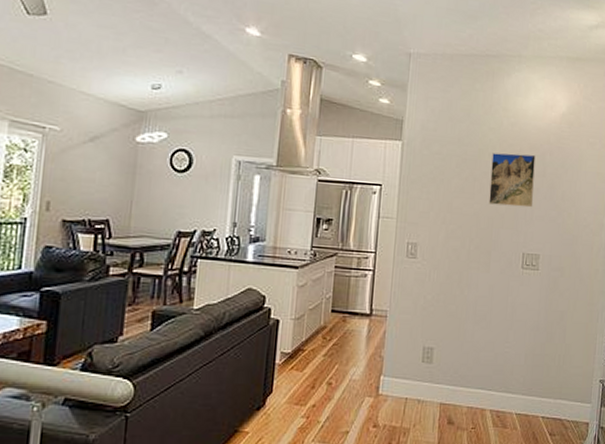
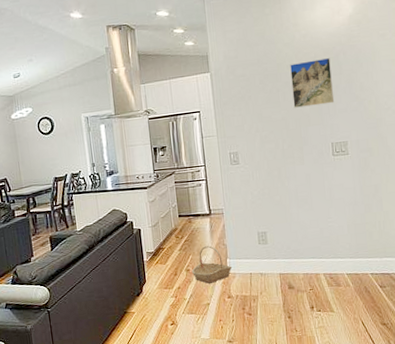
basket: none [334,355,386,405] -> present [191,246,233,284]

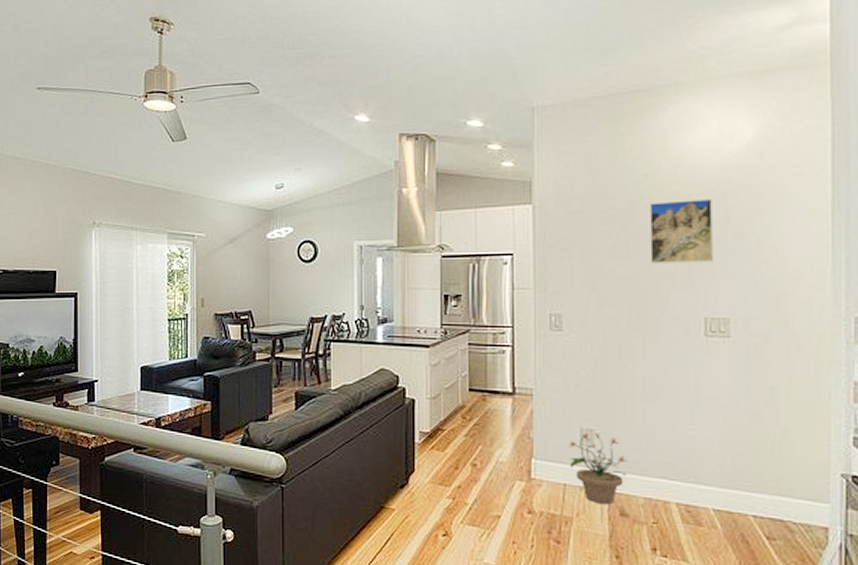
basket: present [191,246,233,284] -> none [479,436,539,488]
potted plant: none [251,234,291,283] -> present [569,433,629,505]

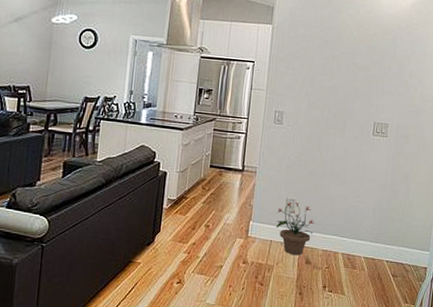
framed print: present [648,198,714,263] -> none [345,36,388,84]

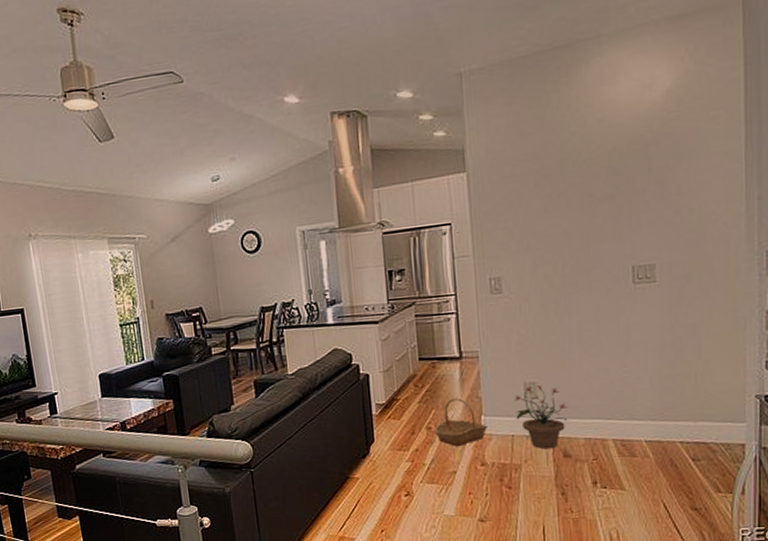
basket: none [211,203,254,244] -> present [433,398,488,446]

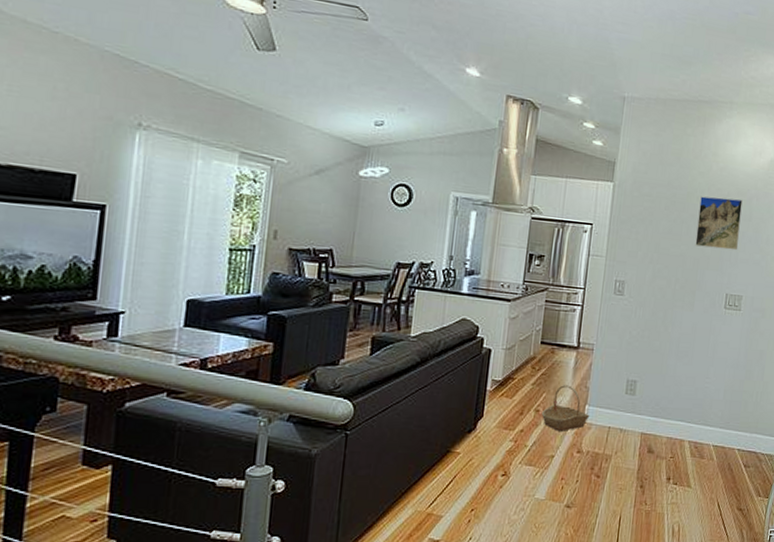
potted plant: present [515,385,569,449] -> none [615,383,660,444]
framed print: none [576,149,639,219] -> present [695,196,743,251]

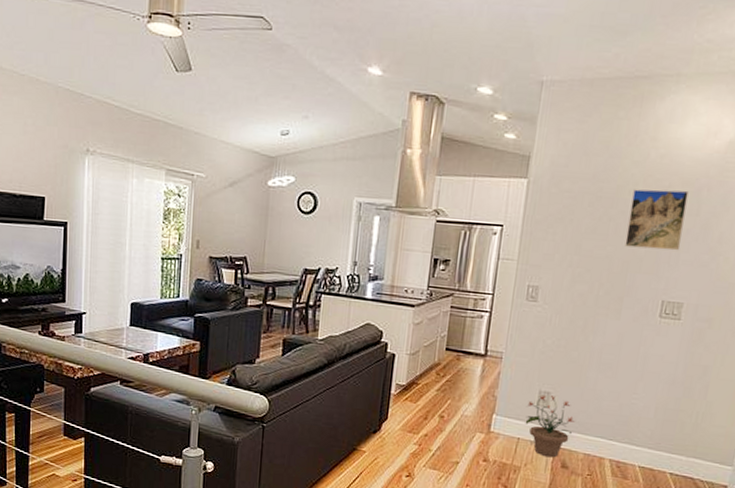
basket: present [541,385,590,431] -> none [445,393,498,439]
potted plant: none [615,383,660,444] -> present [525,395,576,458]

